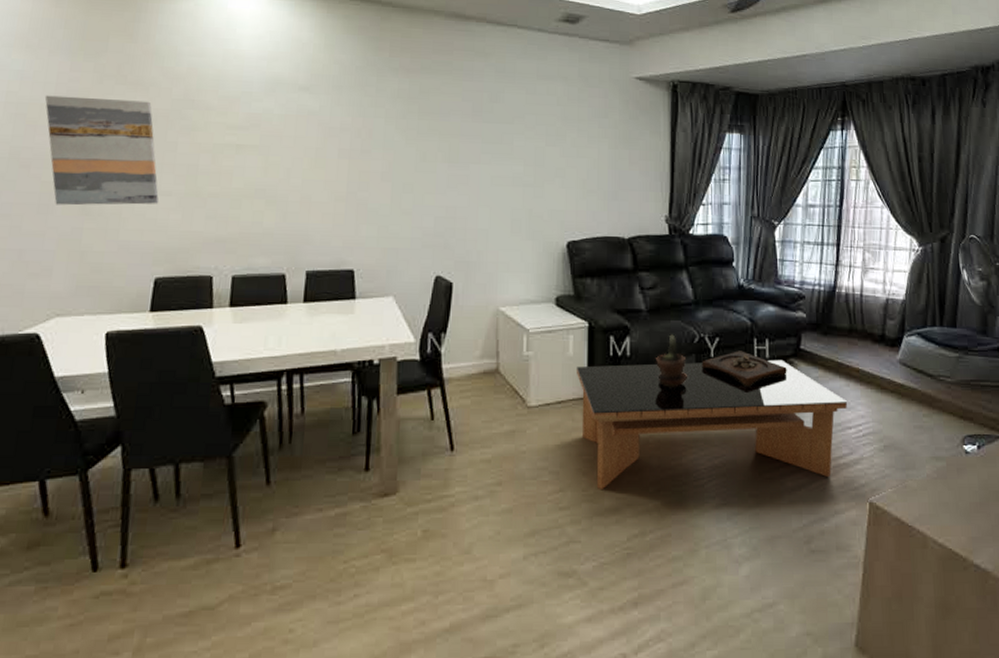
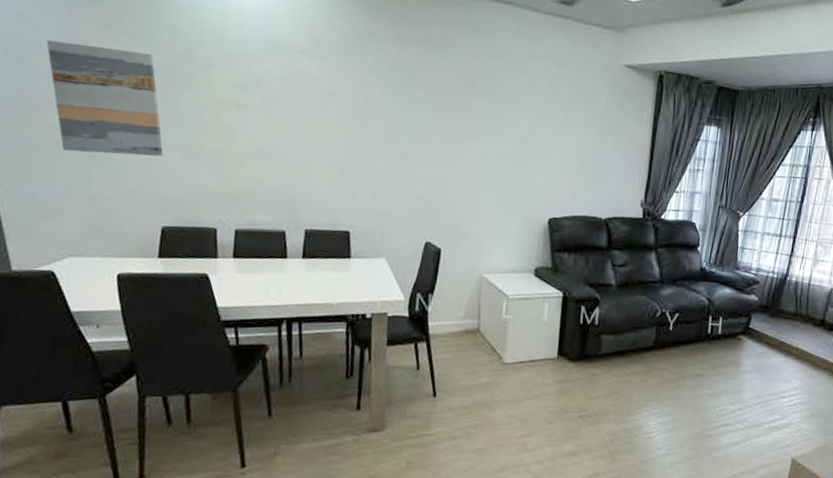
coffee table: present [577,359,848,491] -> none [549,331,785,437]
potted plant: present [656,334,687,386] -> none [621,308,647,353]
wooden tray: present [702,350,787,387] -> none [661,326,736,358]

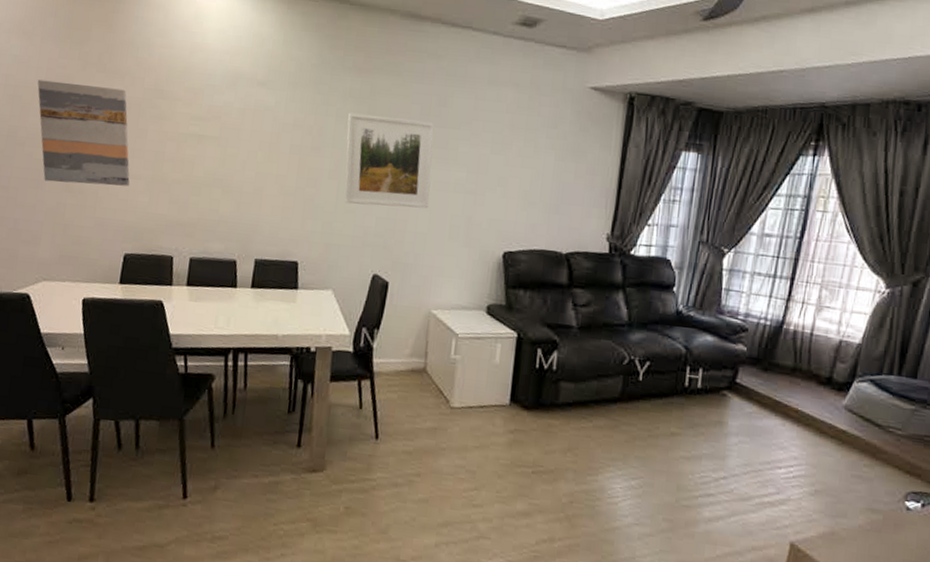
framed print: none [394,83,481,178] -> present [344,112,435,209]

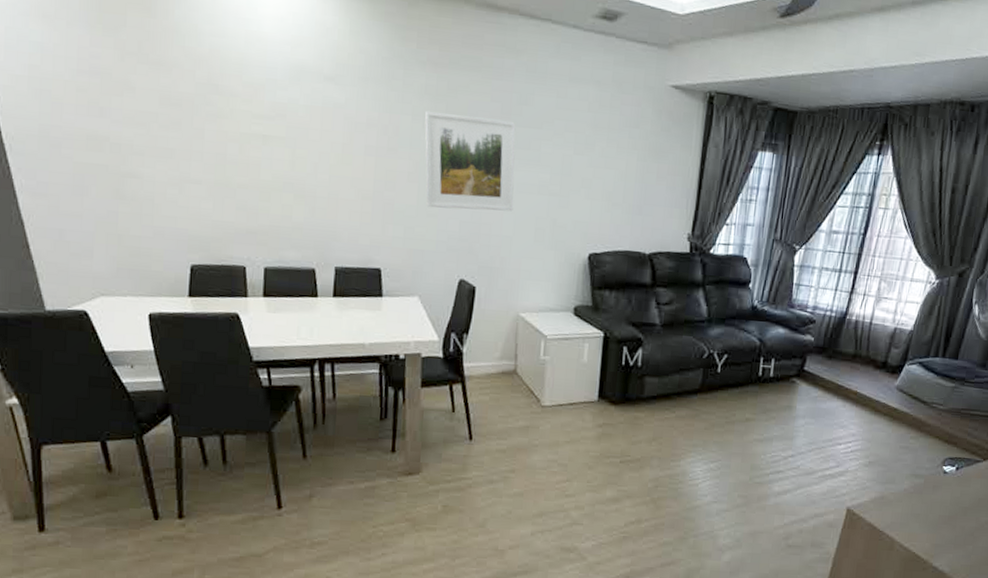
wall art: present [37,79,130,187] -> none [67,71,189,192]

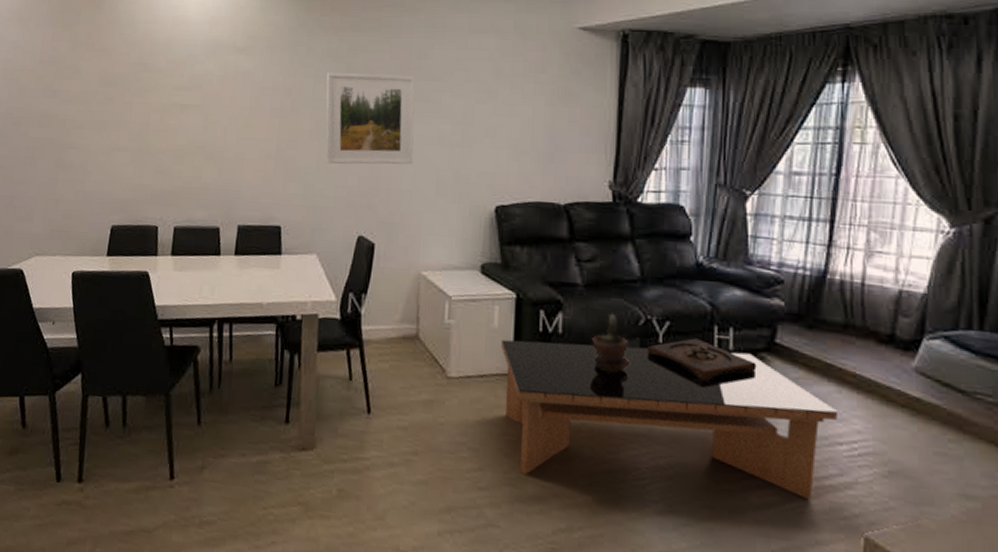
coffee table: none [589,373,842,485] -> present [501,340,839,499]
potted plant: none [665,349,694,397] -> present [592,313,629,372]
wooden tray: none [708,368,789,401] -> present [647,338,757,381]

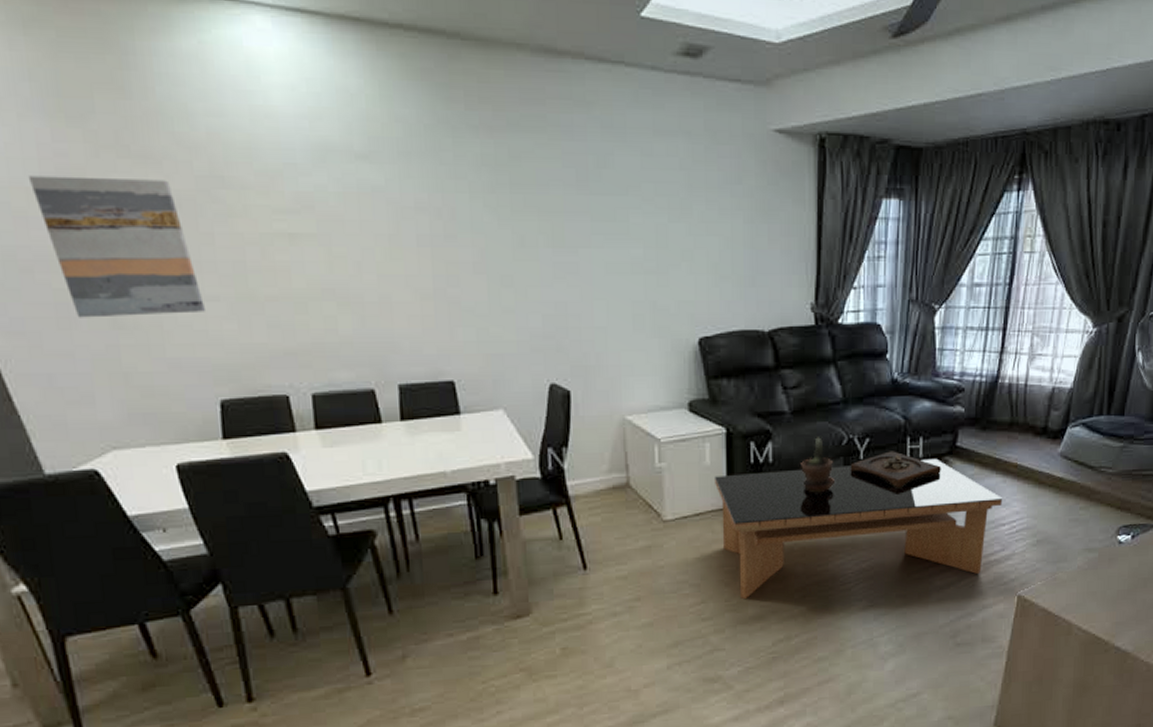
wall art: none [32,62,117,159] -> present [28,175,205,318]
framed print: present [326,72,415,165] -> none [485,185,604,303]

